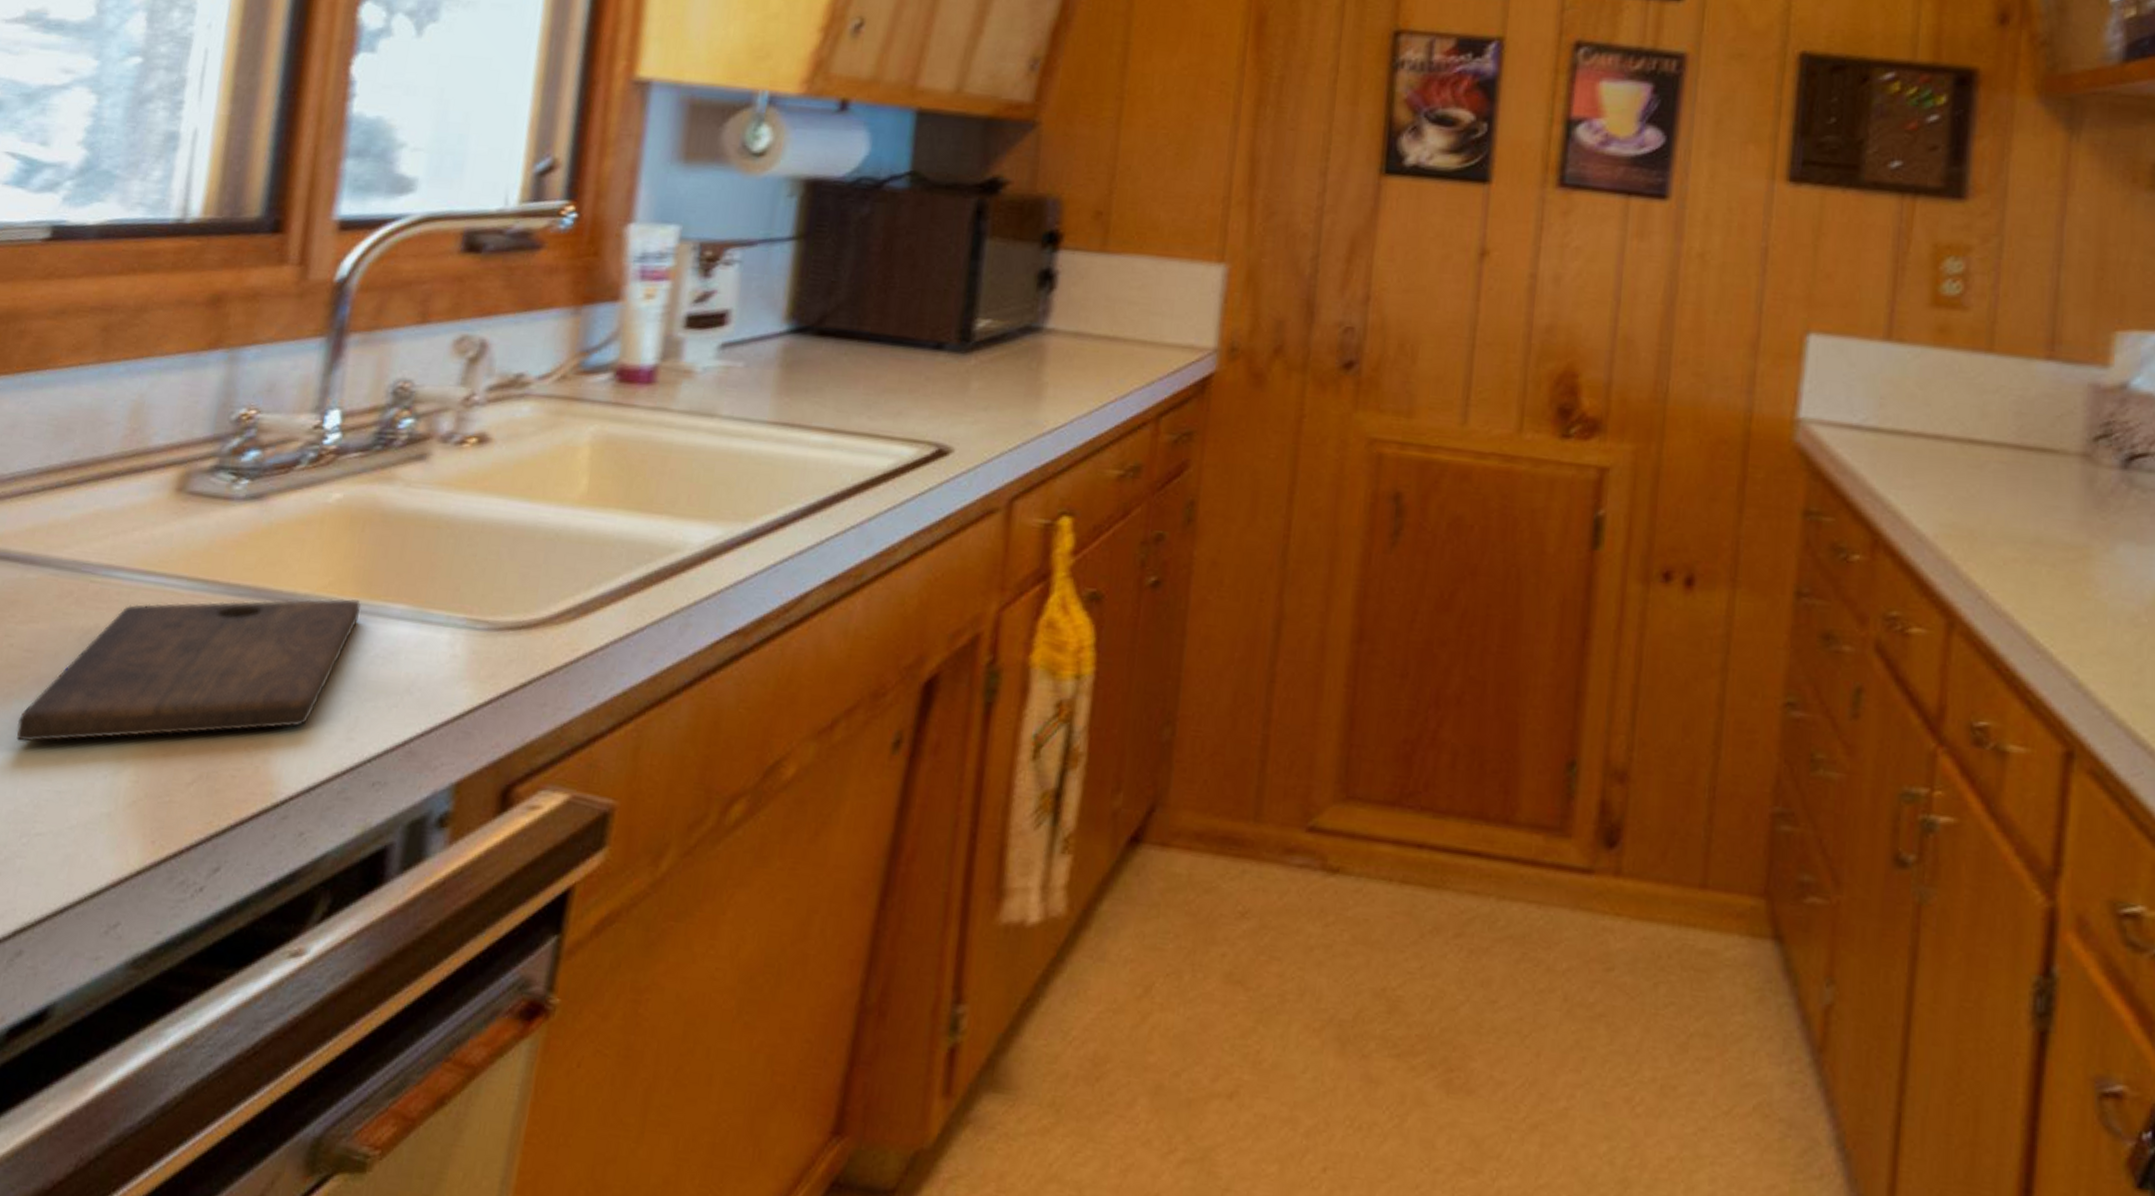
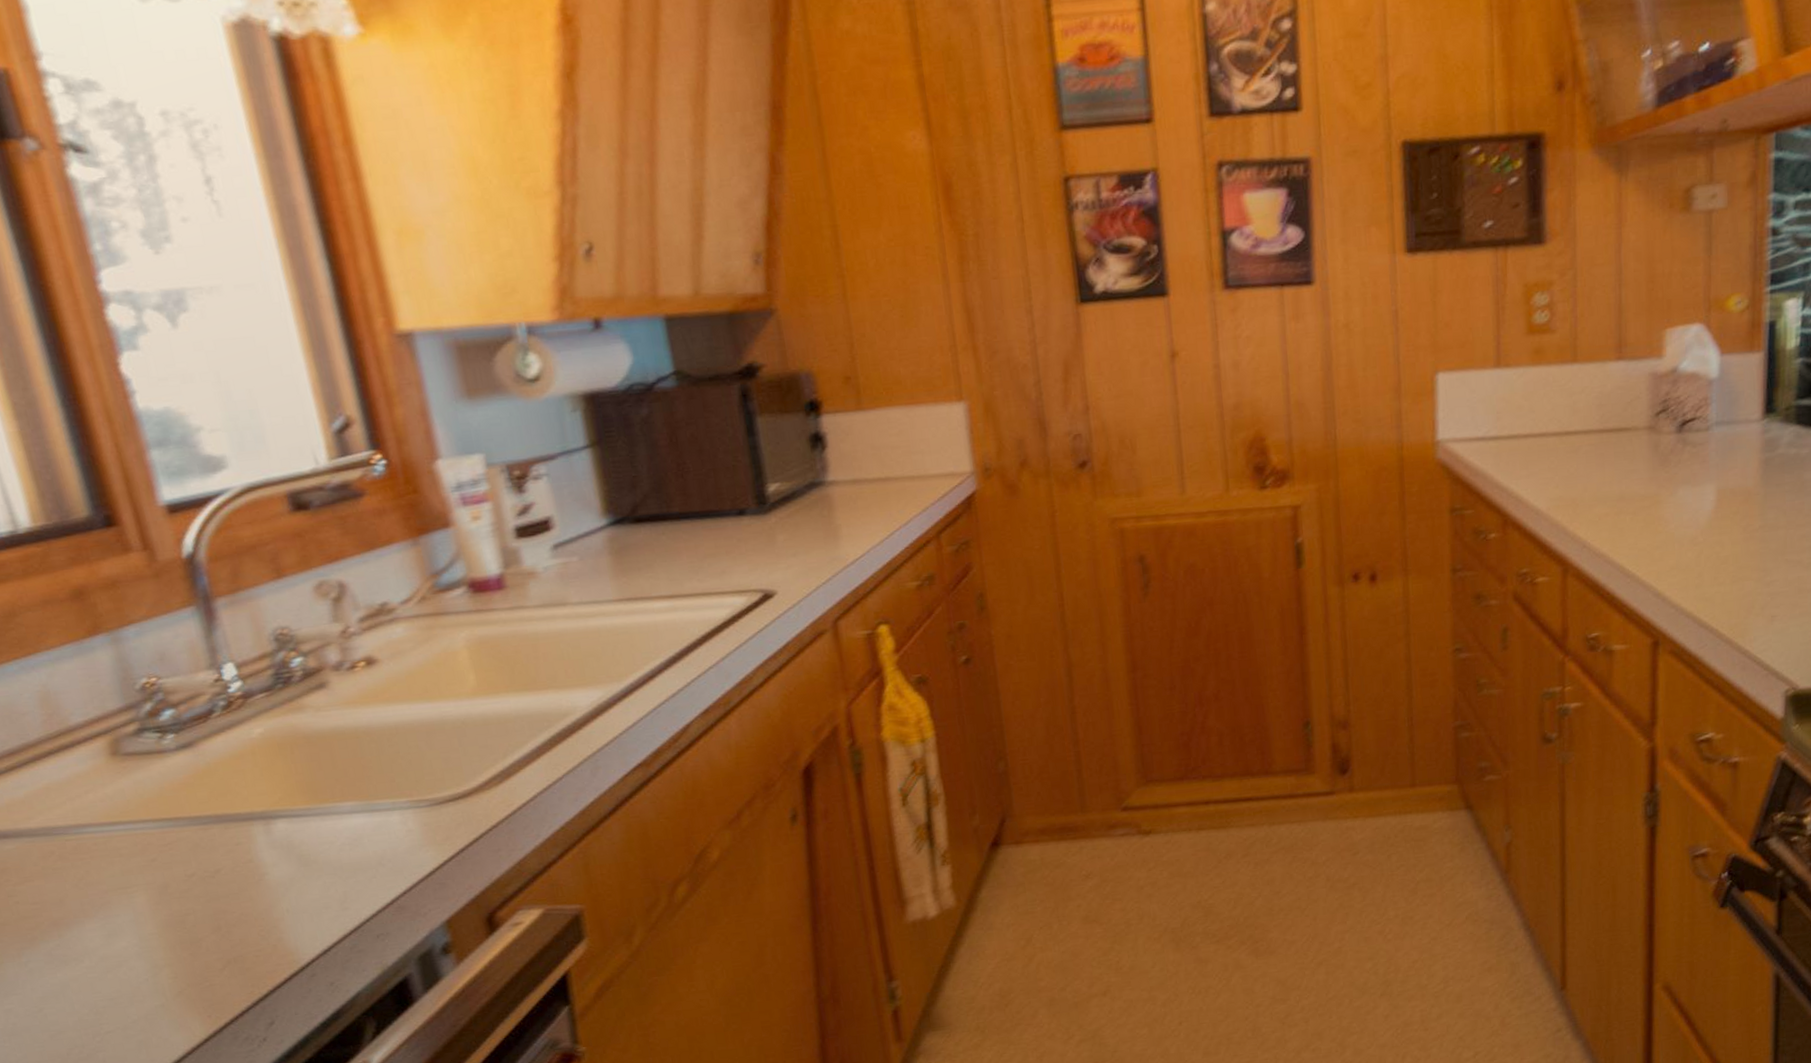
cutting board: present [16,598,361,742] -> none [50,806,317,972]

